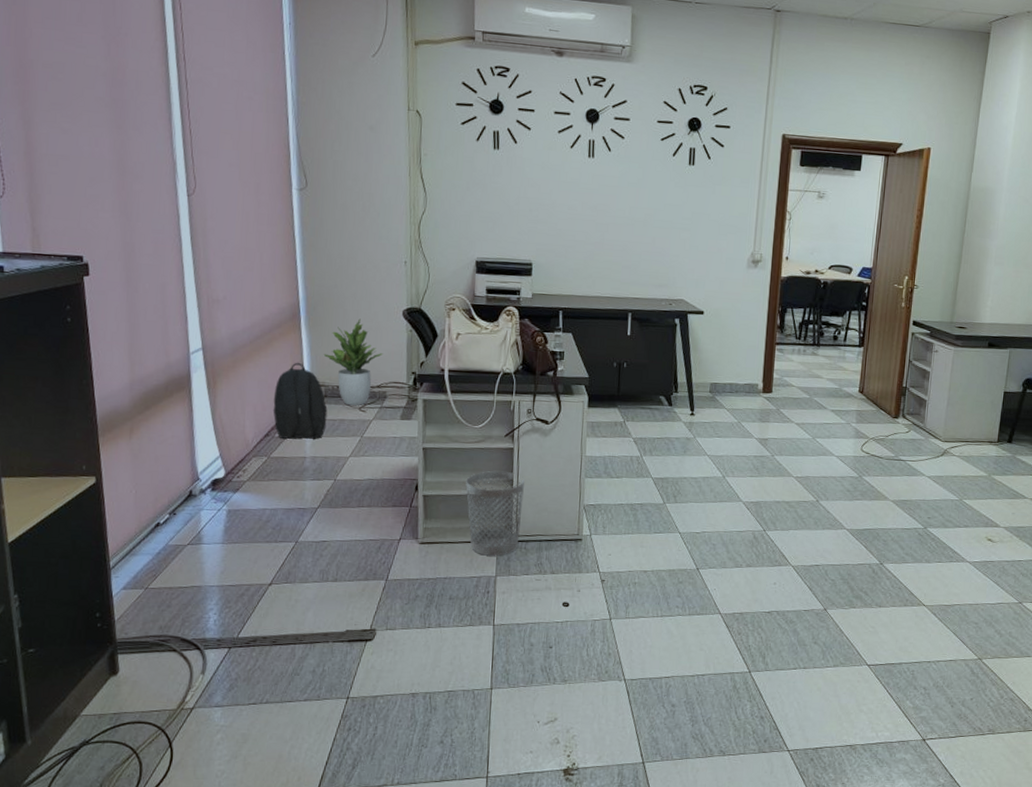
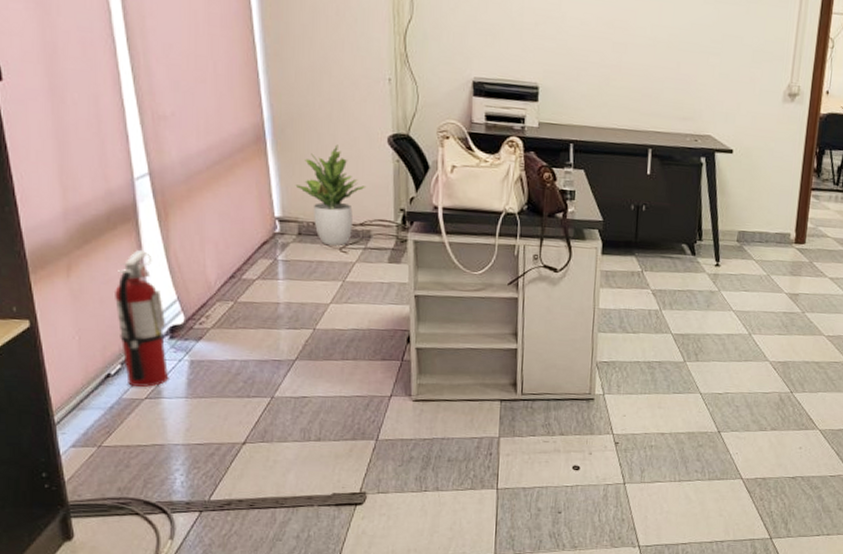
fire extinguisher: none [167,414,209,534] -> present [115,250,169,387]
backpack: present [273,362,328,439] -> none [238,193,303,283]
wastebasket: present [465,470,525,556] -> none [464,322,530,416]

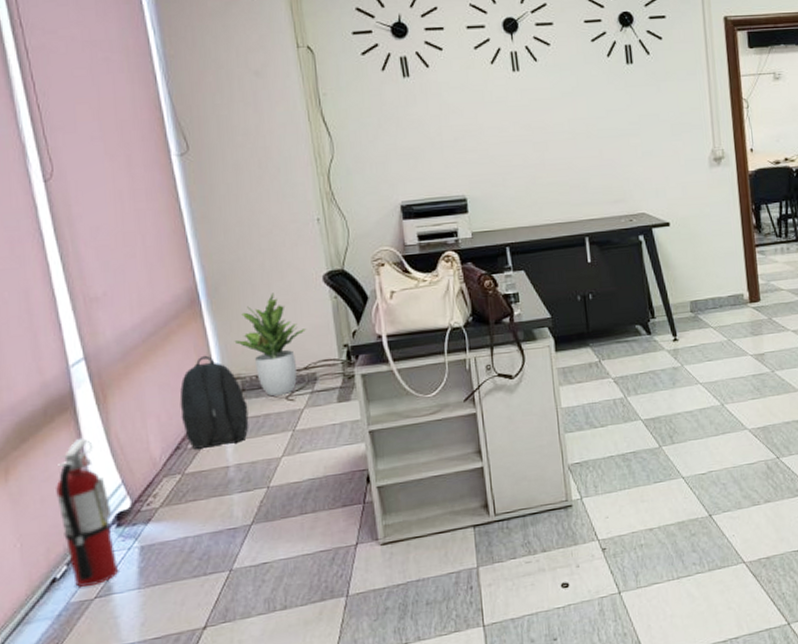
backpack: none [238,193,303,283] -> present [179,355,249,449]

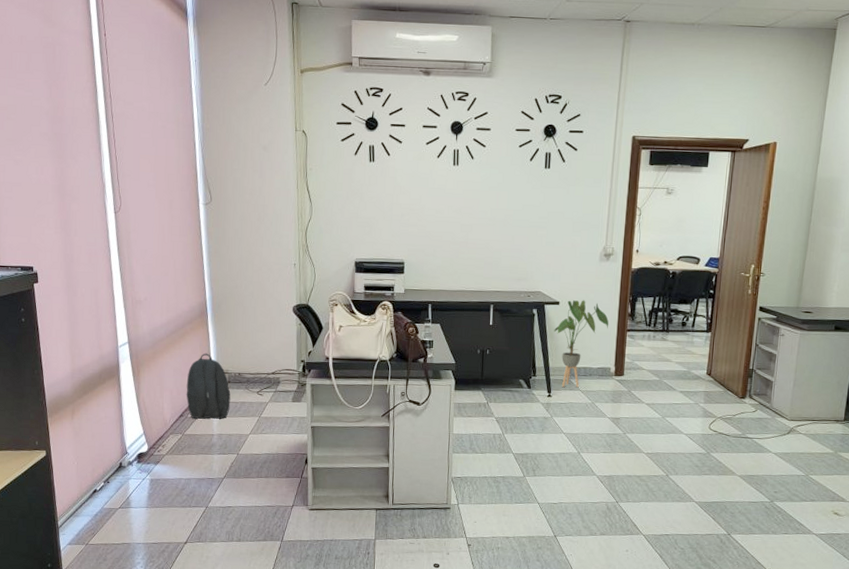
fire extinguisher: present [56,439,119,587] -> none [102,398,136,499]
potted plant: present [234,292,307,397] -> none [227,314,277,390]
house plant: none [668,216,733,327] -> present [554,300,609,388]

